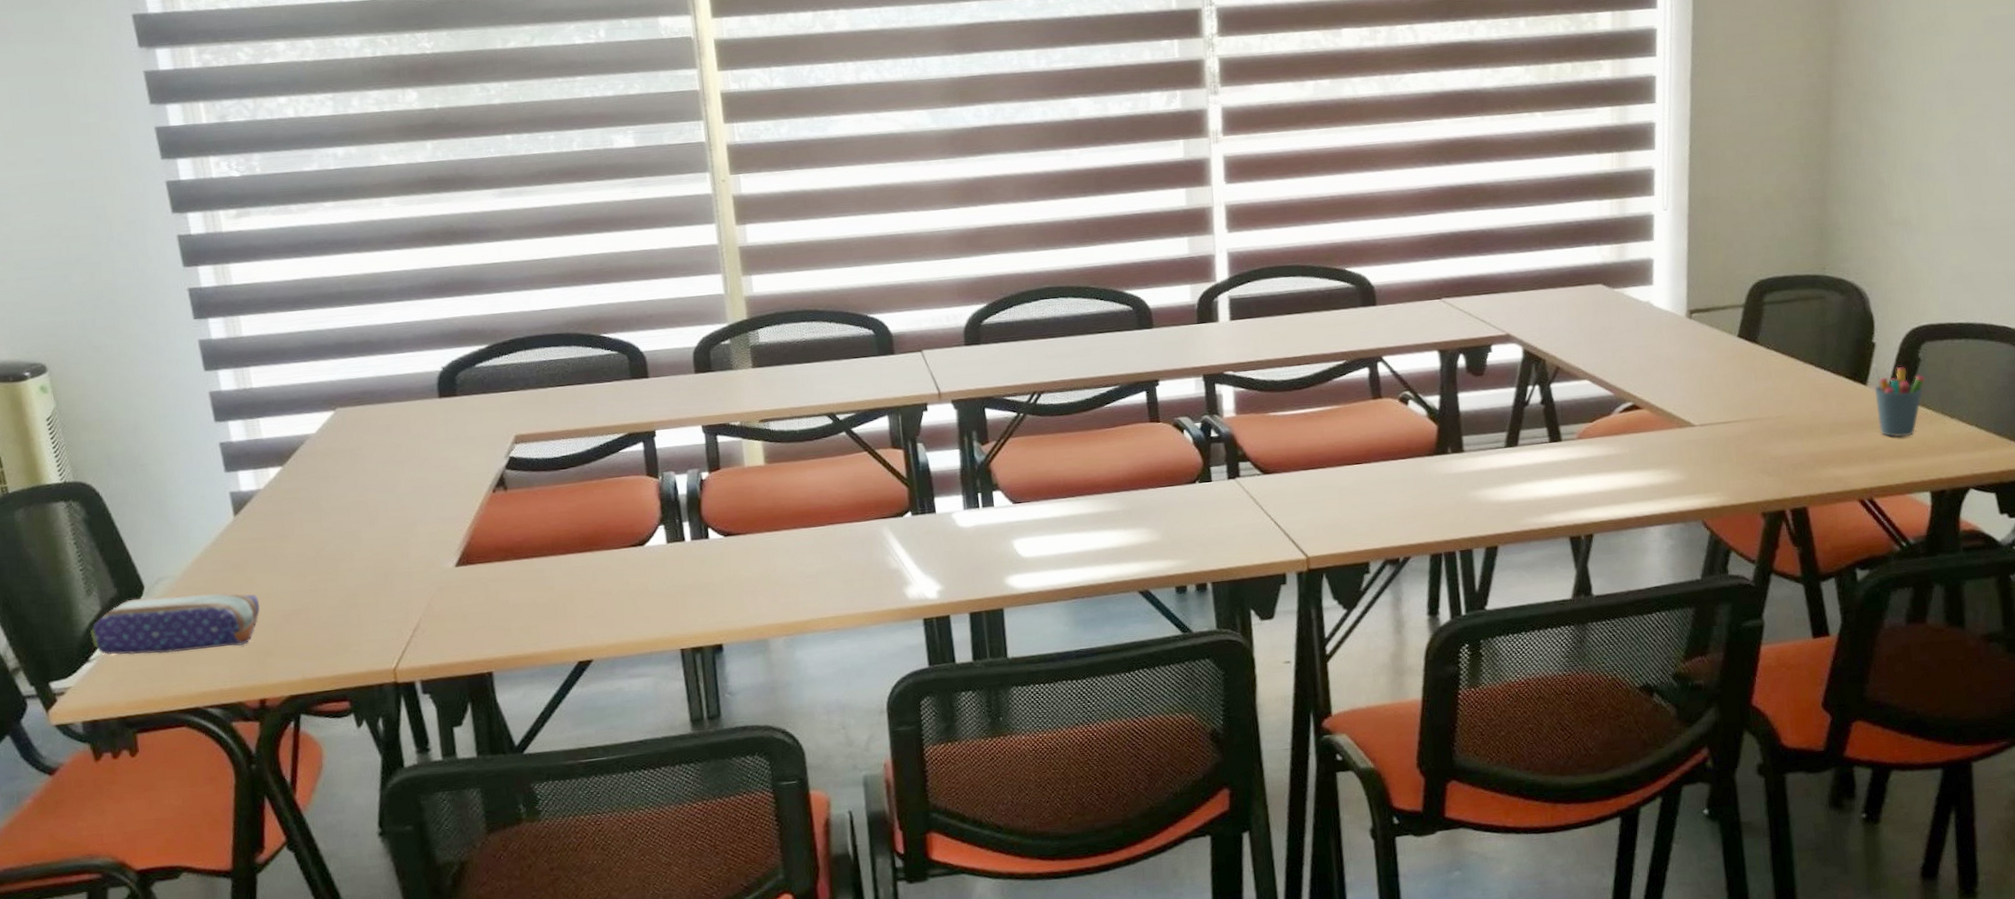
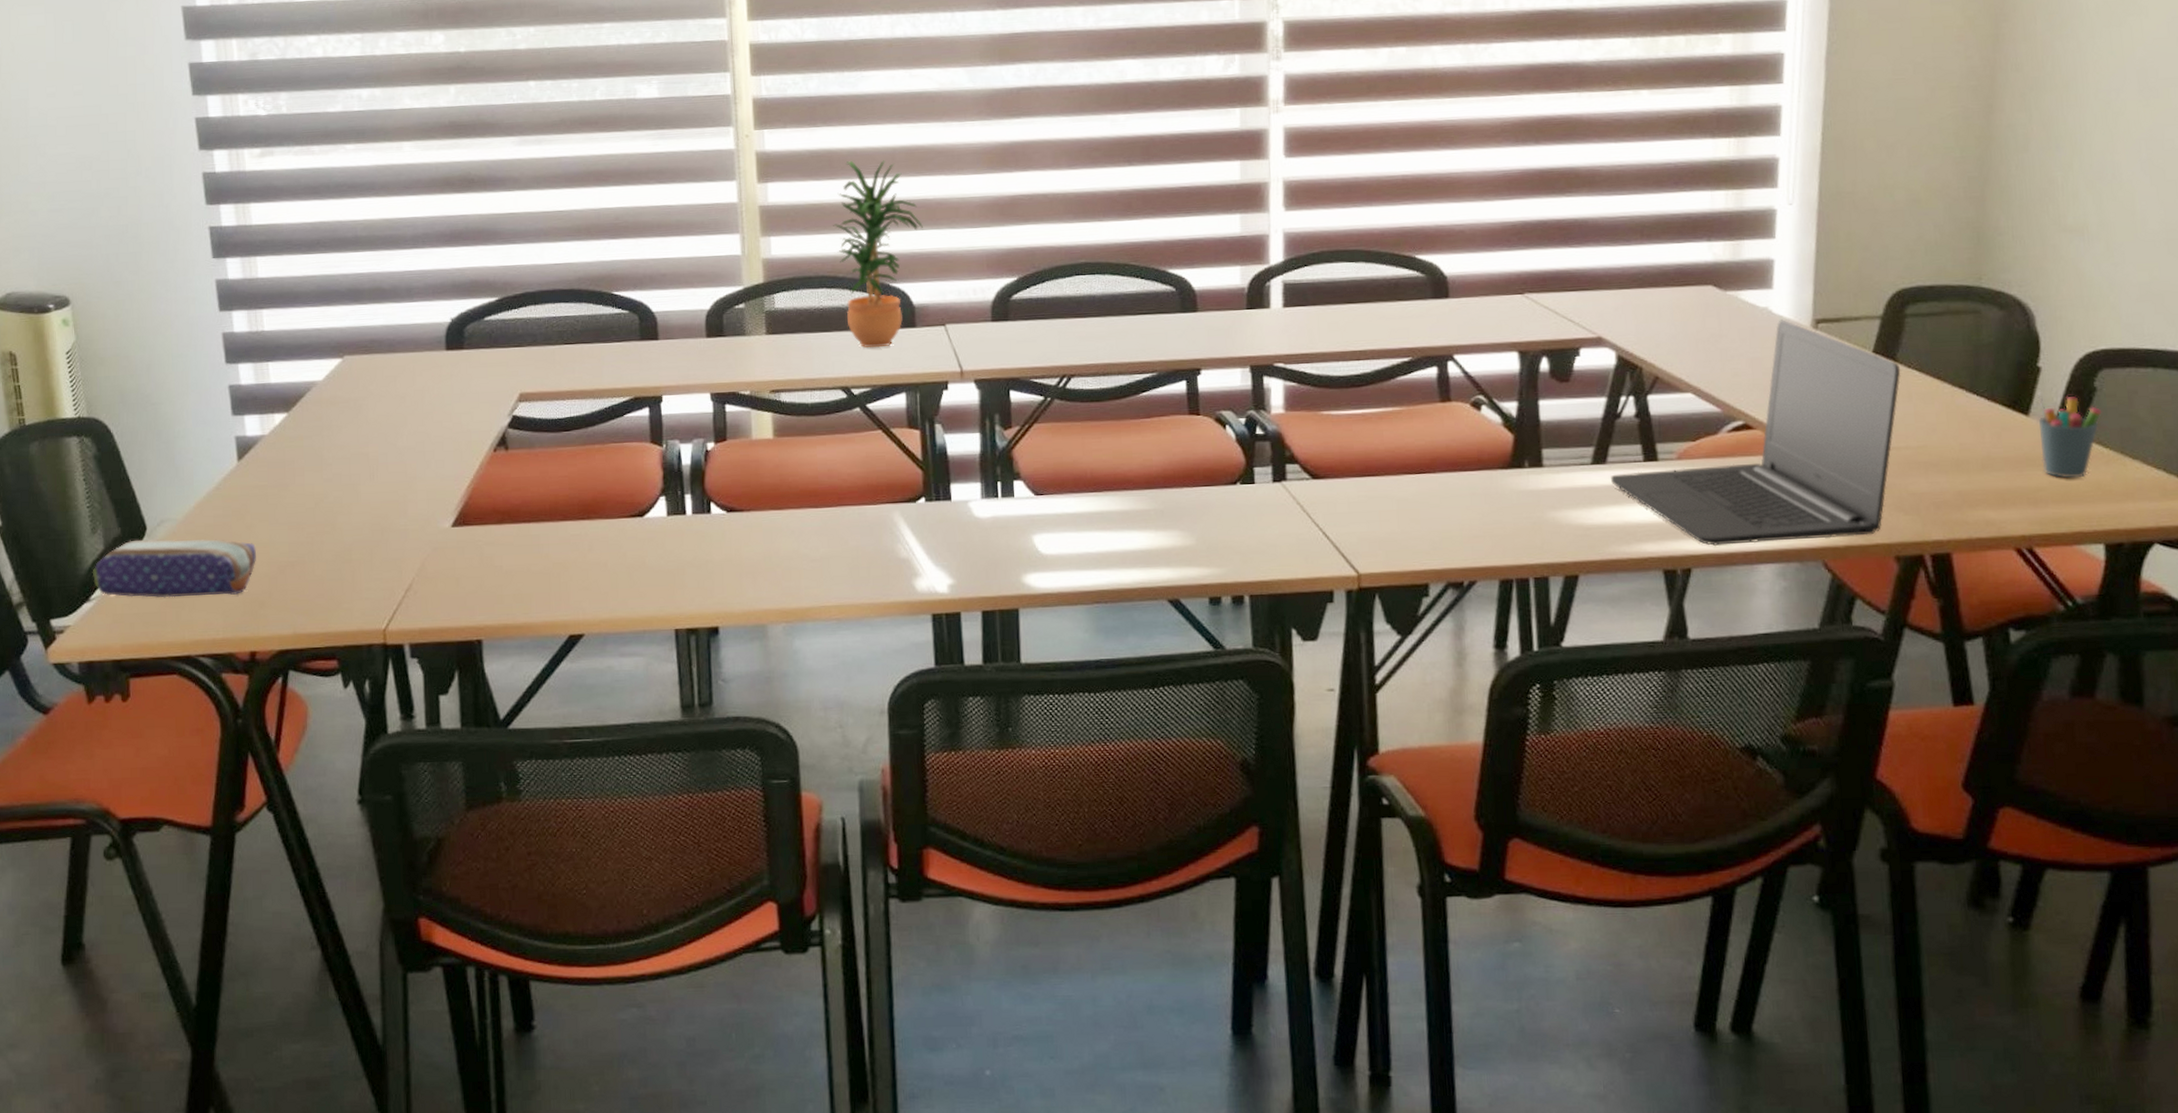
potted plant: none [811,199,896,376] -> present [833,160,923,348]
laptop: none [1522,311,1762,514] -> present [1611,319,1901,547]

